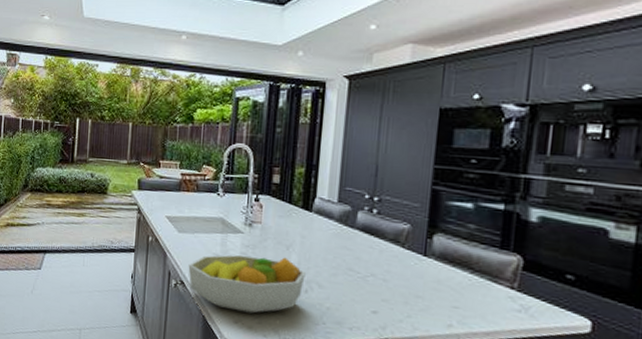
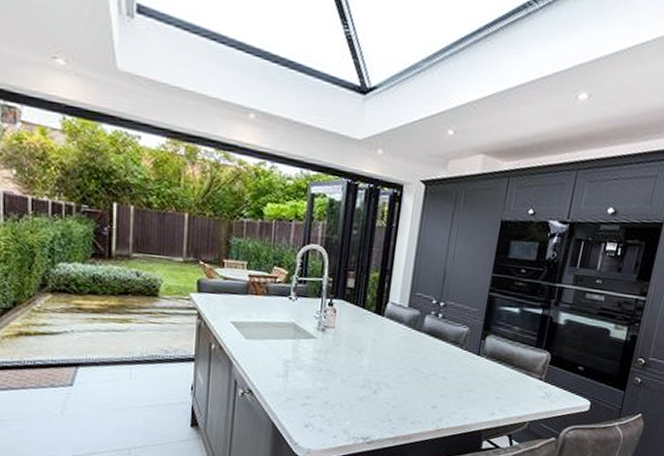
fruit bowl: present [188,254,306,314] -> none [257,360,375,417]

